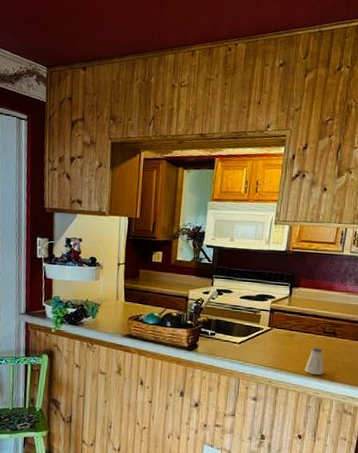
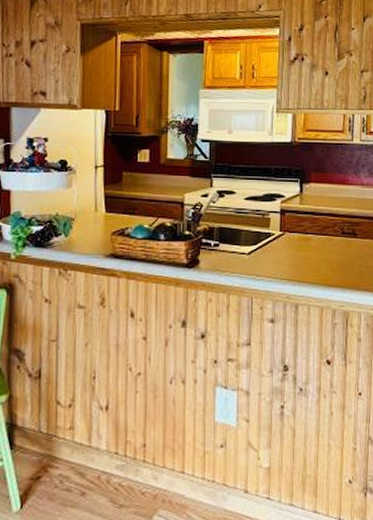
saltshaker: present [305,348,324,375] -> none [326,252,347,284]

